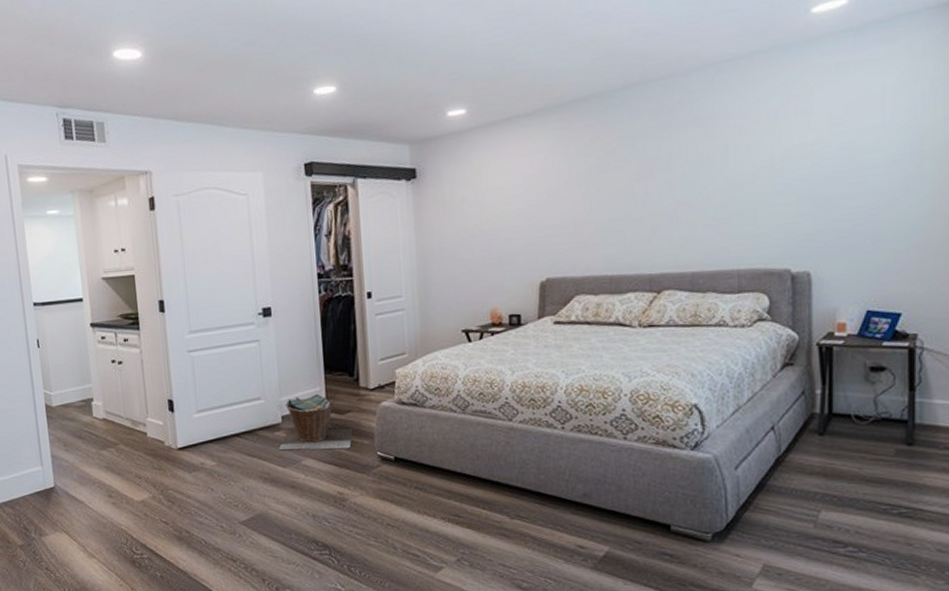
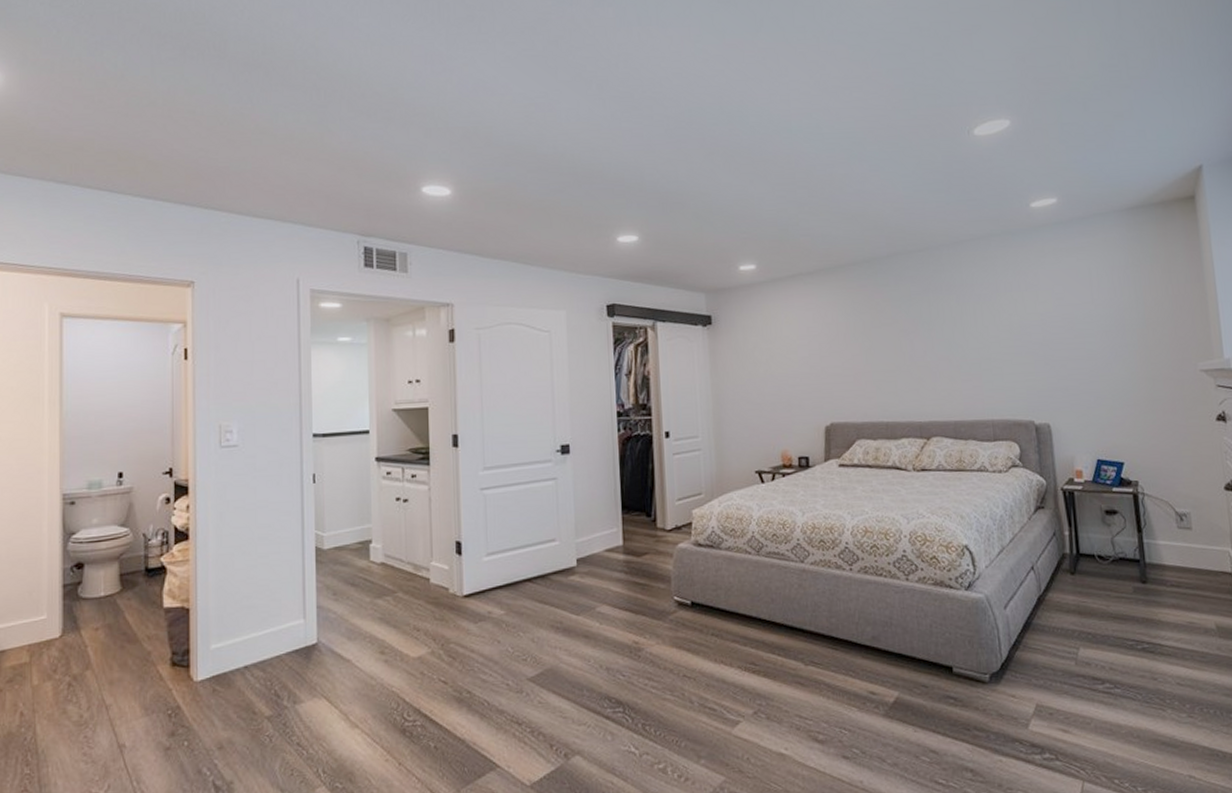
laundry basket: present [278,394,354,451] -> none [572,535,650,597]

